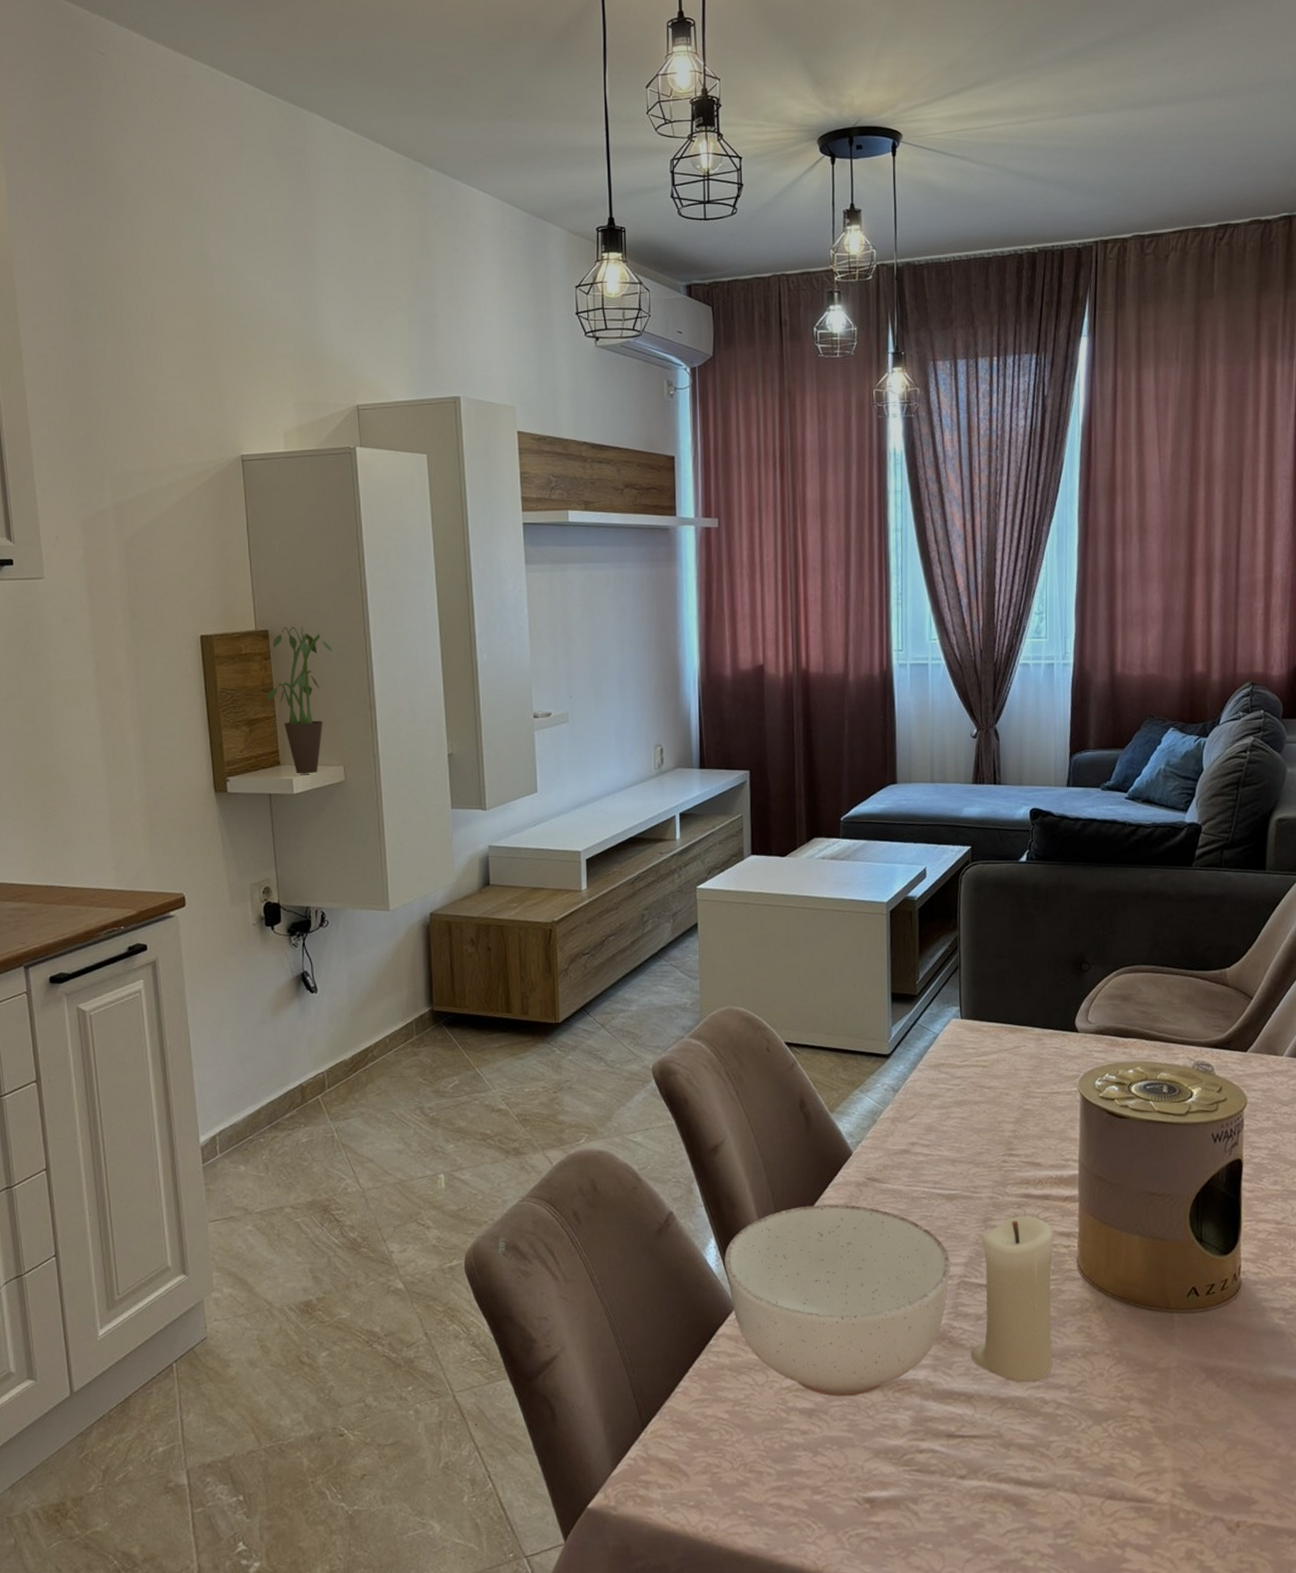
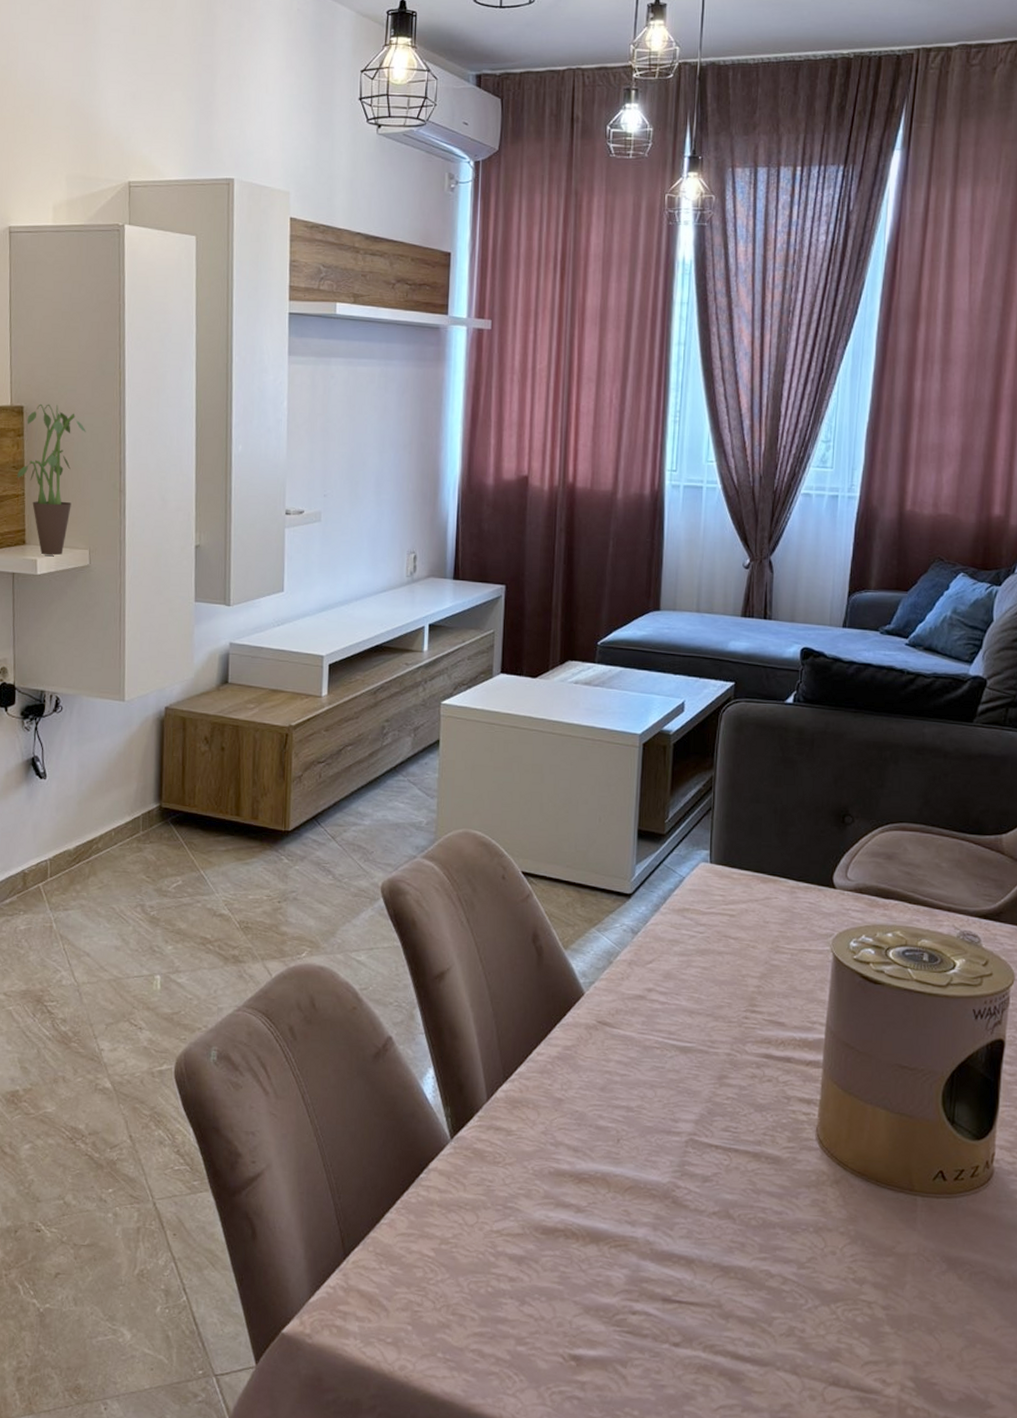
bowl: present [724,1204,951,1397] -> none [442,1044,681,1247]
candle: present [971,1215,1054,1383] -> none [695,1076,793,1253]

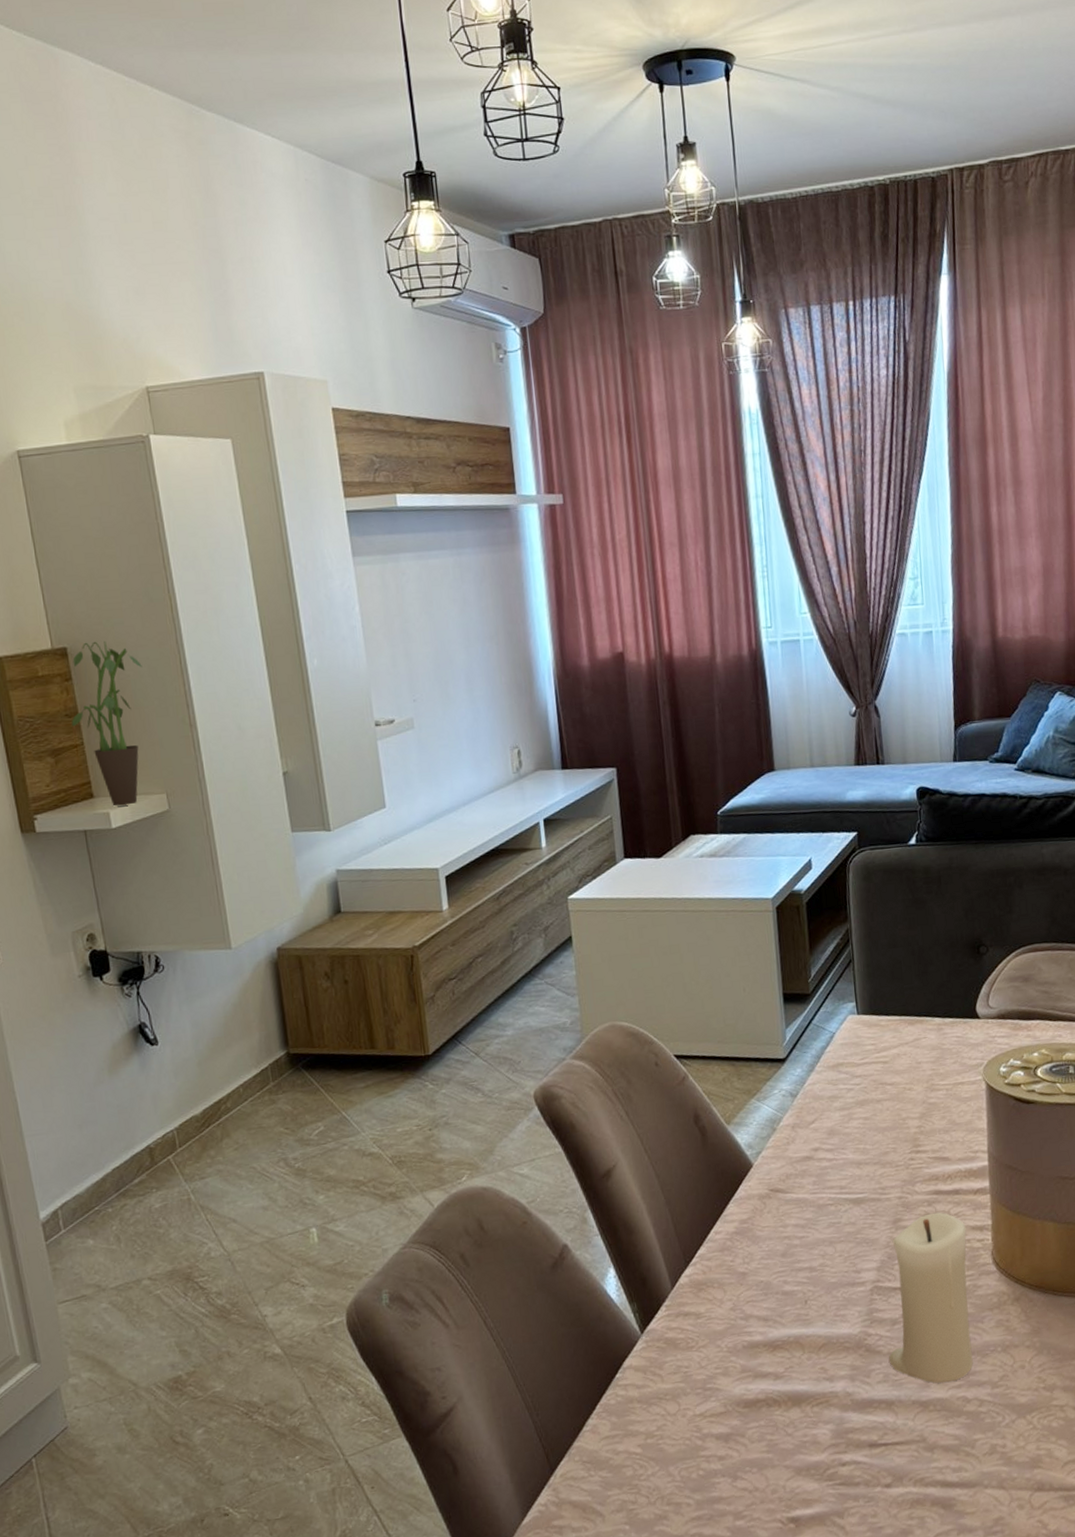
candle: none [695,1076,793,1253] -> present [889,1212,973,1383]

